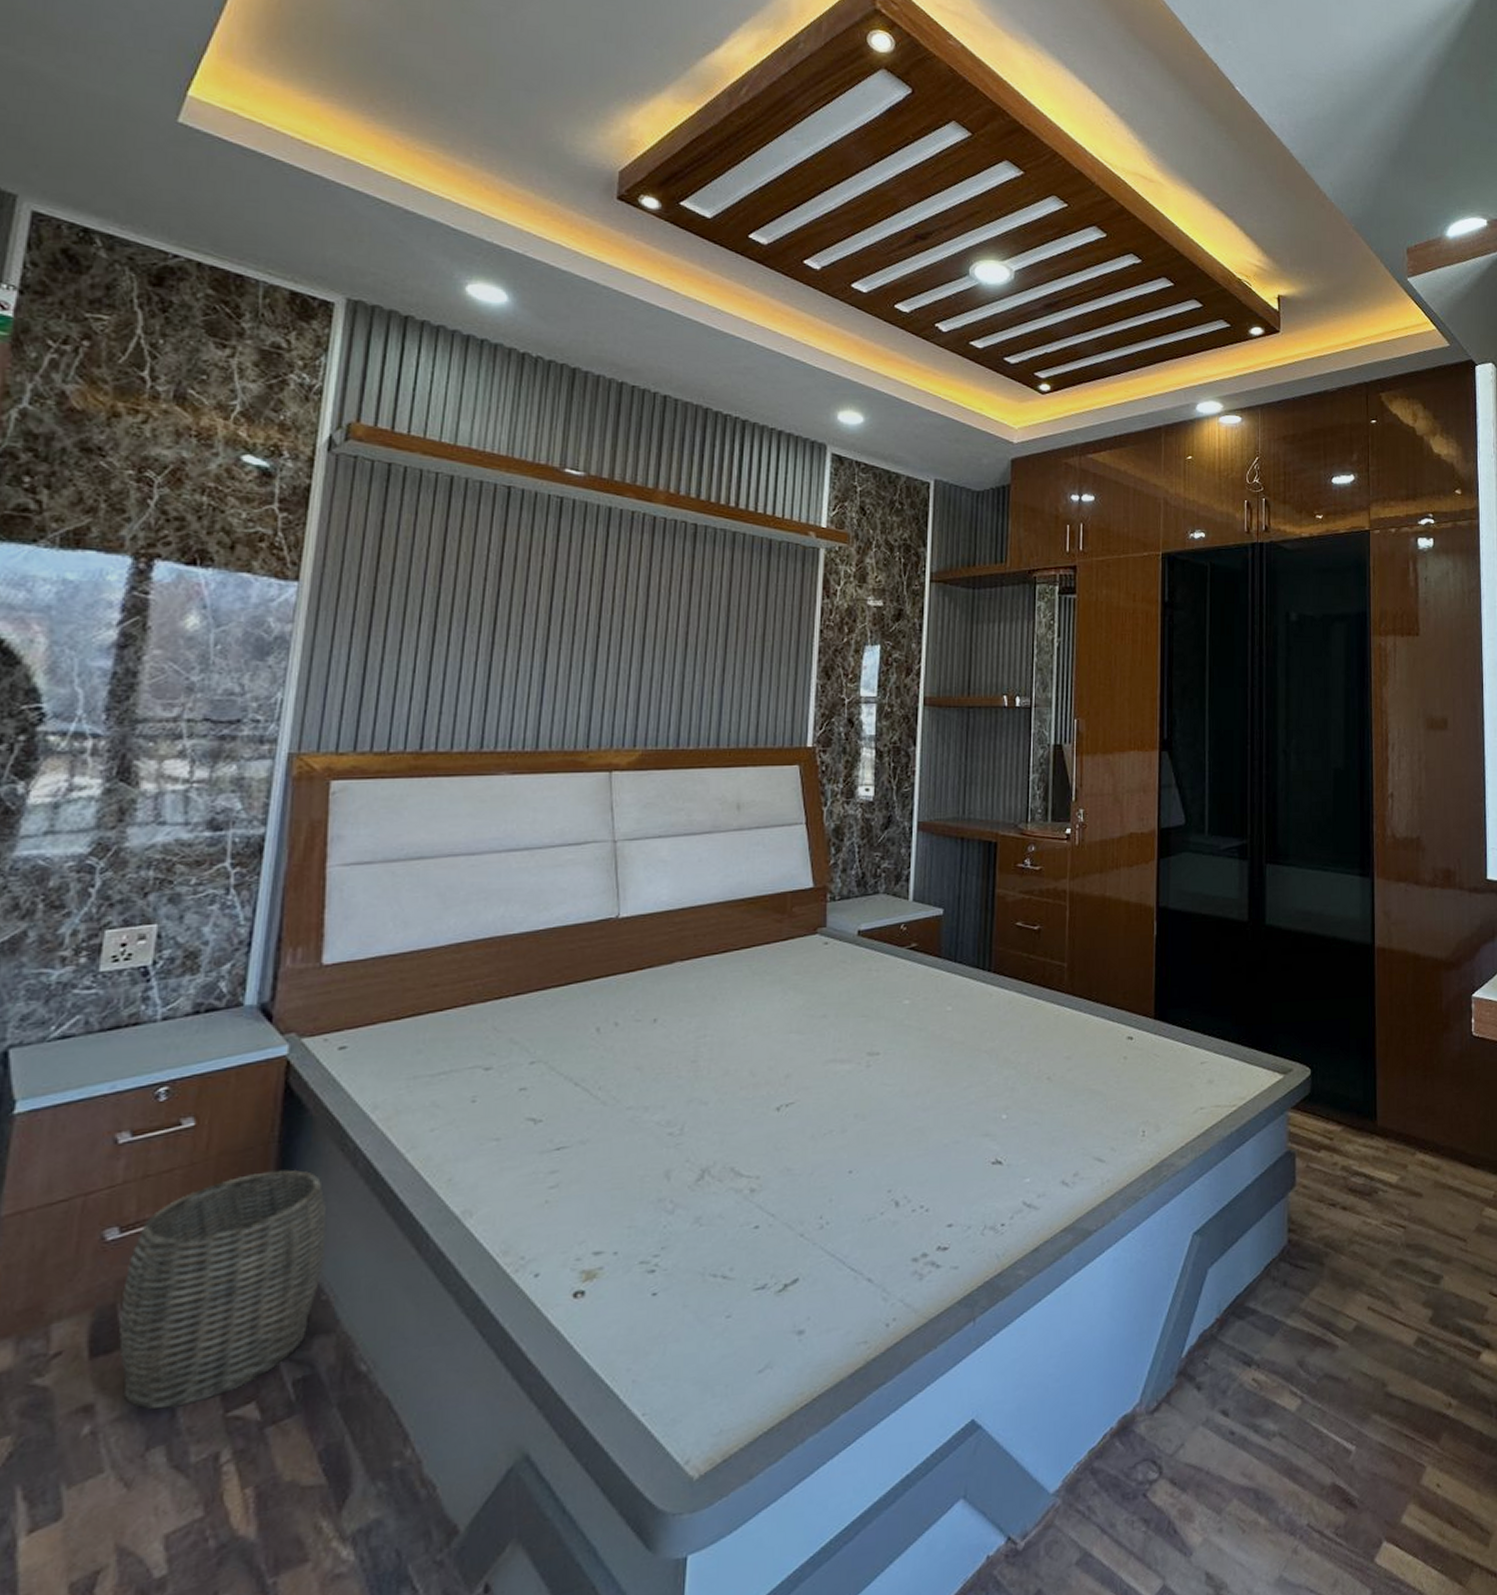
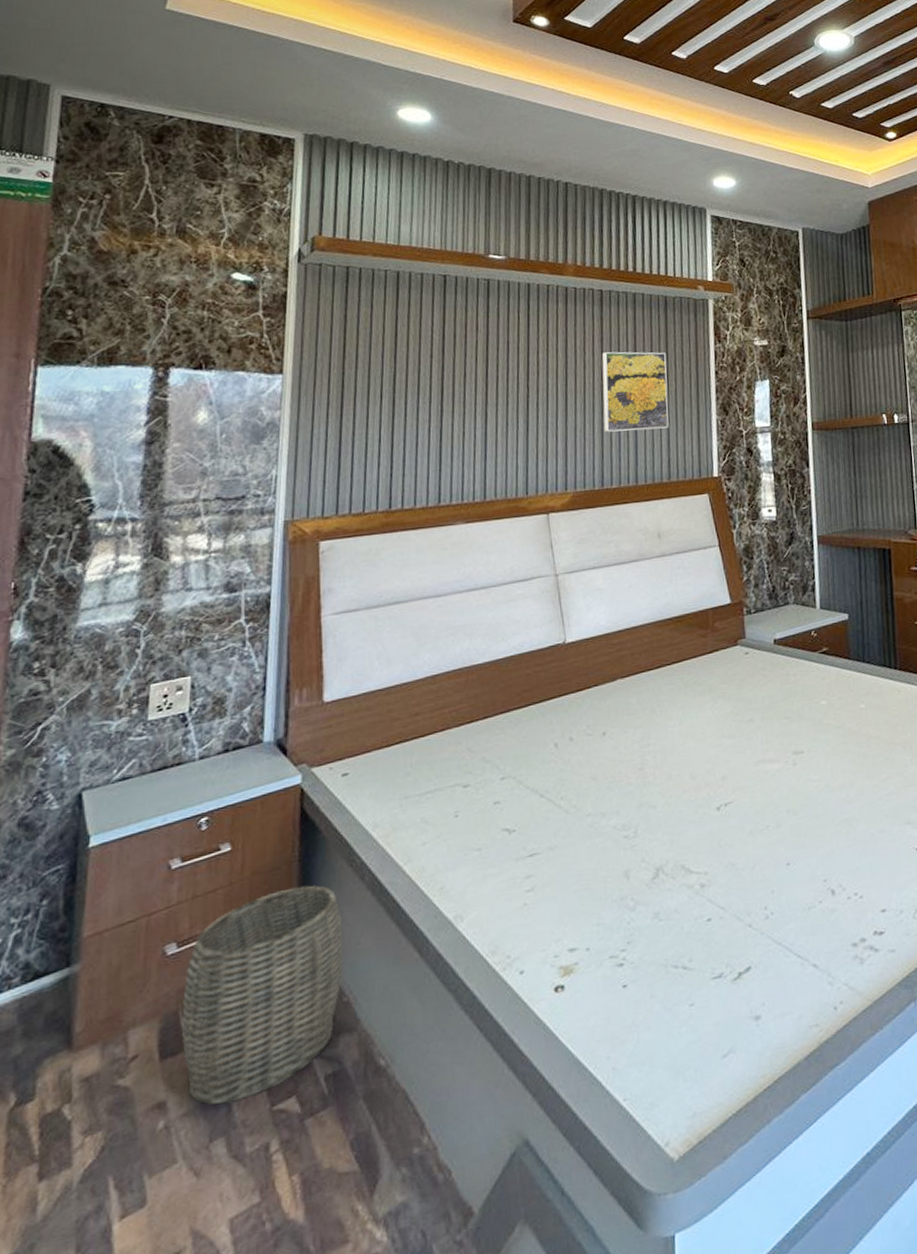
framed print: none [684,596,766,688] -> present [602,351,669,432]

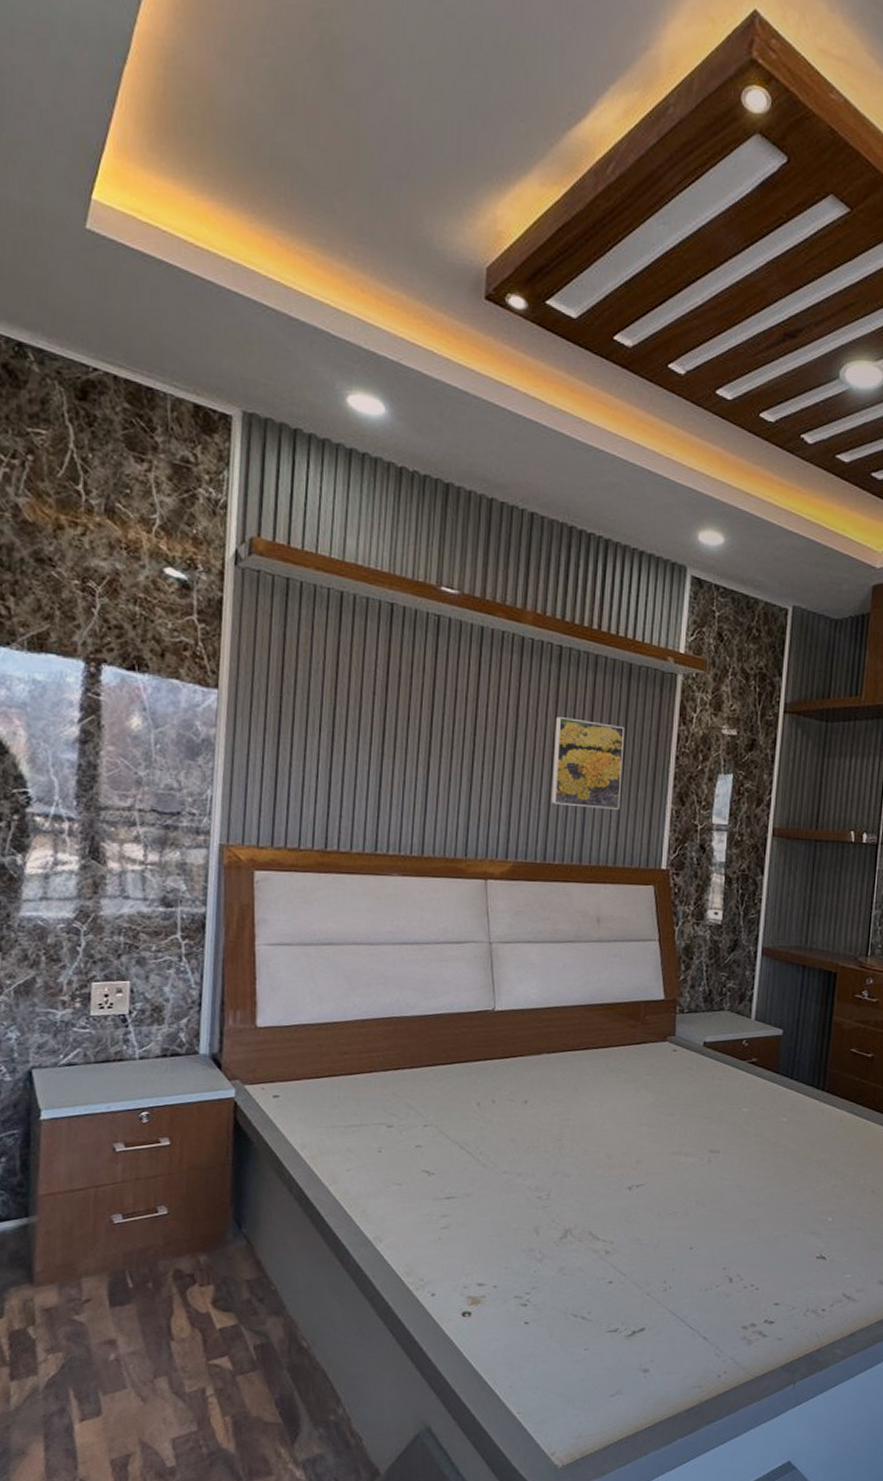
woven basket: present [181,885,344,1105] -> none [127,1187,272,1351]

